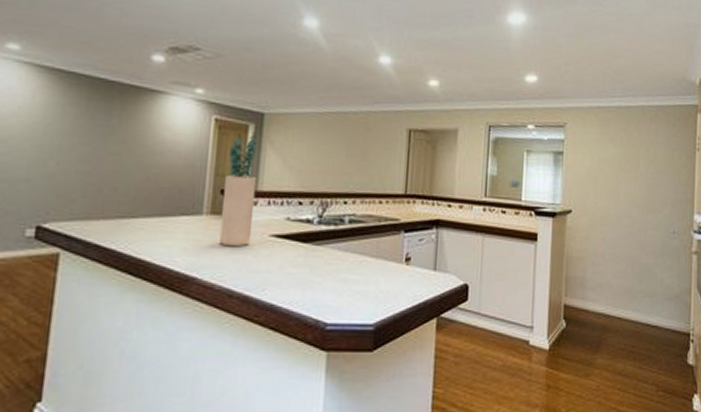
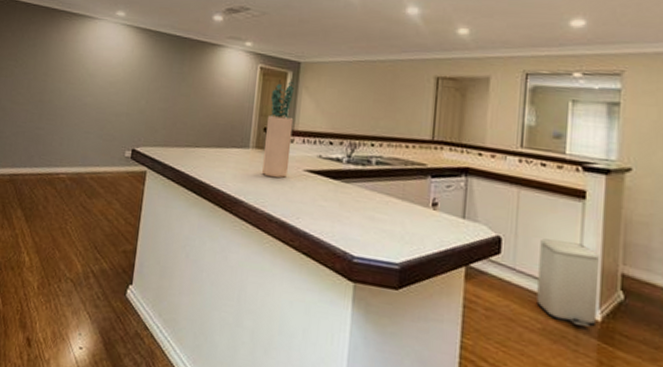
pedal bin: none [498,281,549,358] -> present [536,238,601,328]

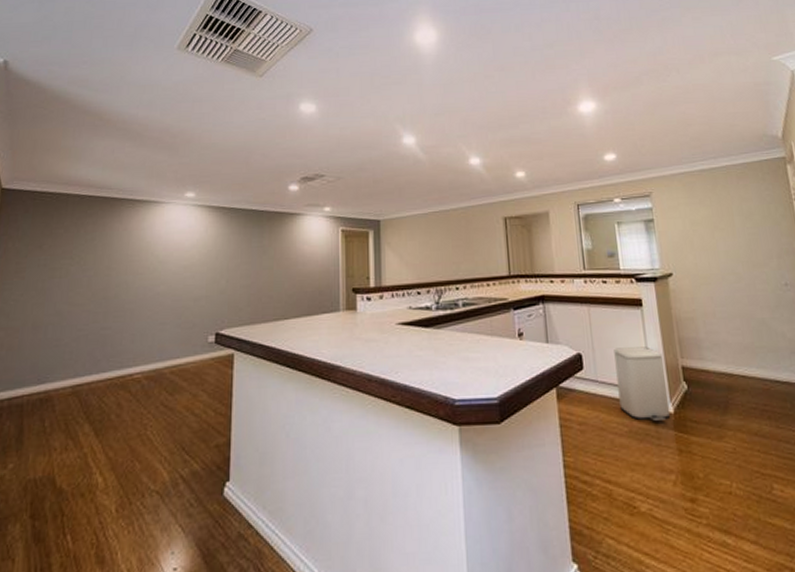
vase: present [261,79,295,179] -> none [354,237,382,337]

